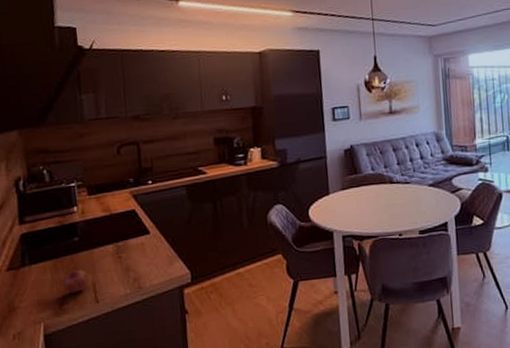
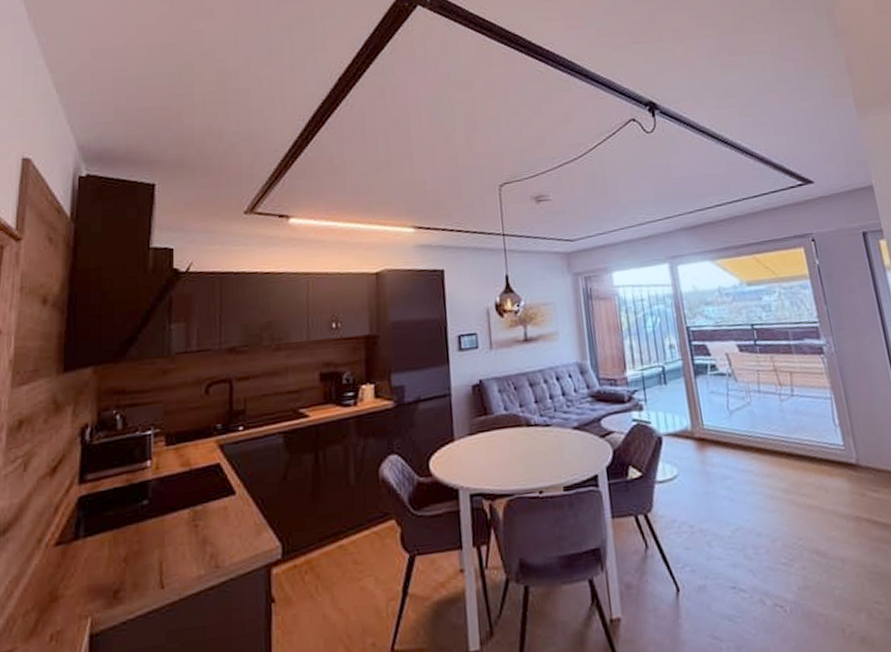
fruit: present [62,270,89,294] -> none [121,543,155,576]

